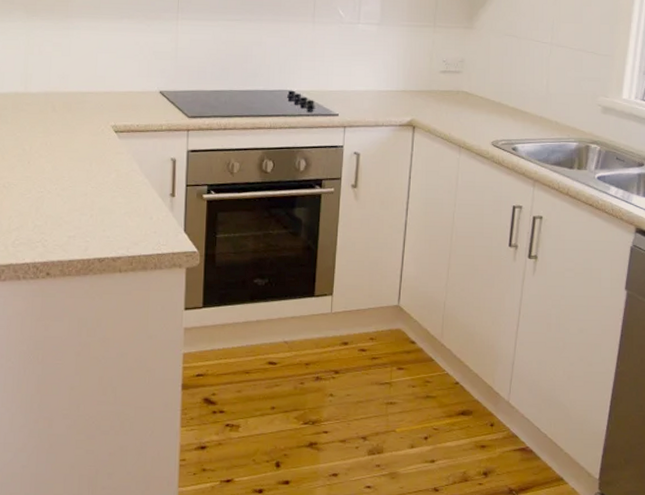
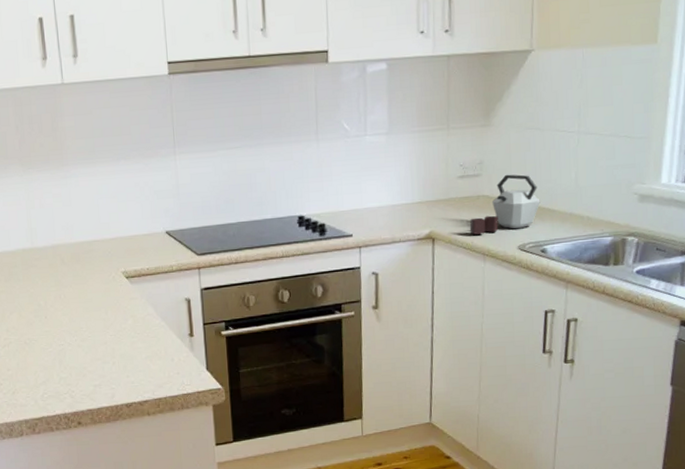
kettle: none [448,74,514,127] -> present [469,174,540,235]

